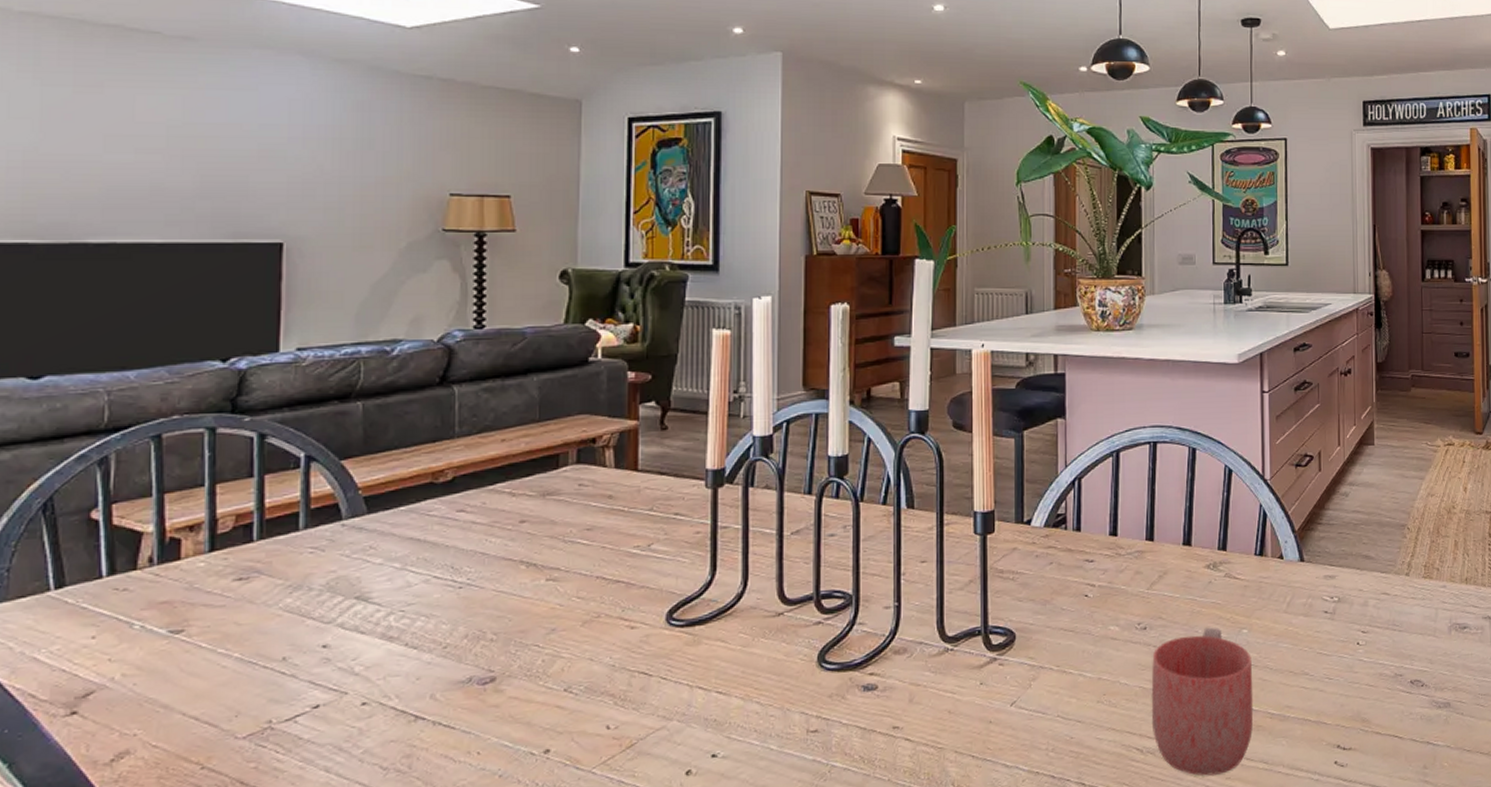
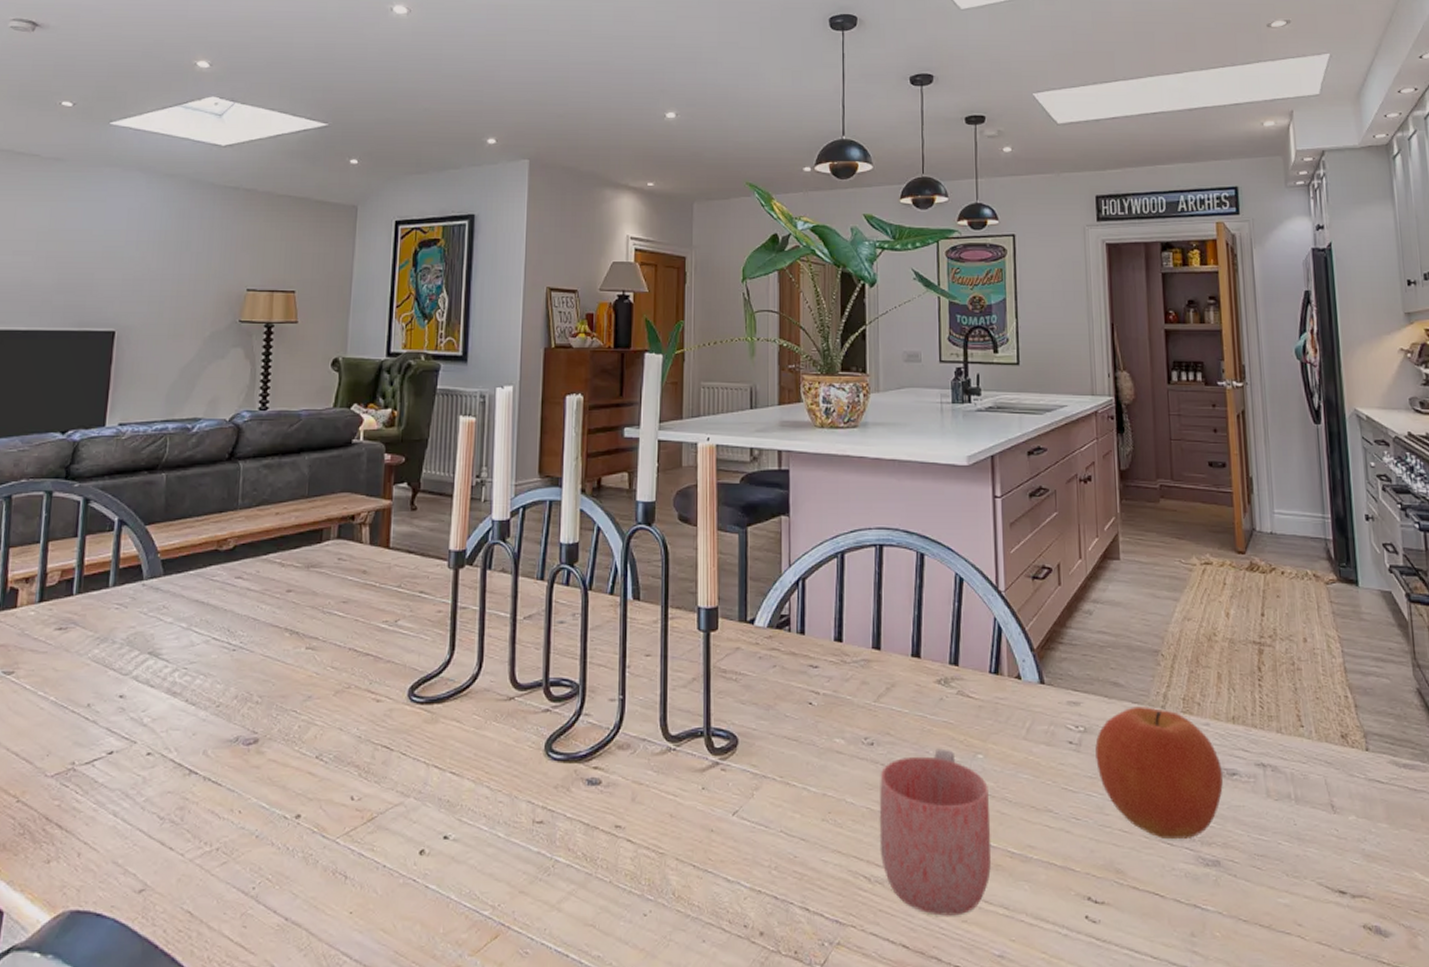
fruit: none [1348,575,1456,689] -> present [1095,707,1224,839]

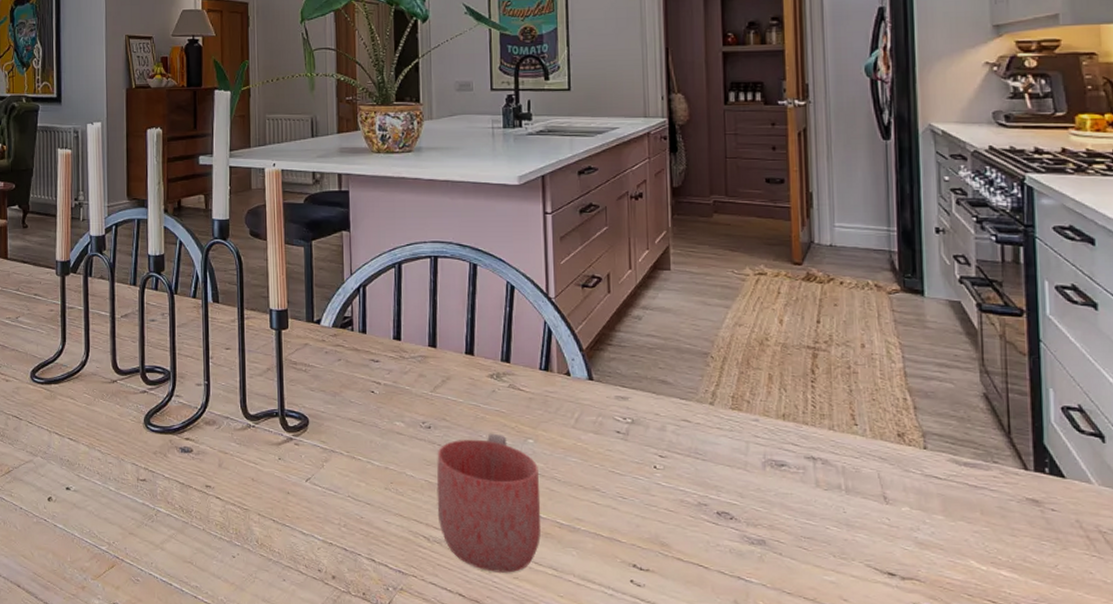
fruit: present [1095,707,1224,839] -> none [642,402,772,520]

